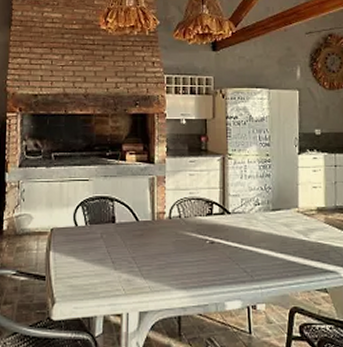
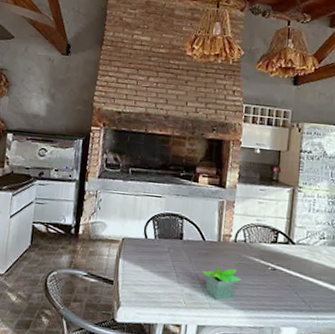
potted plant: none [138,247,180,283] -> present [201,268,241,301]

